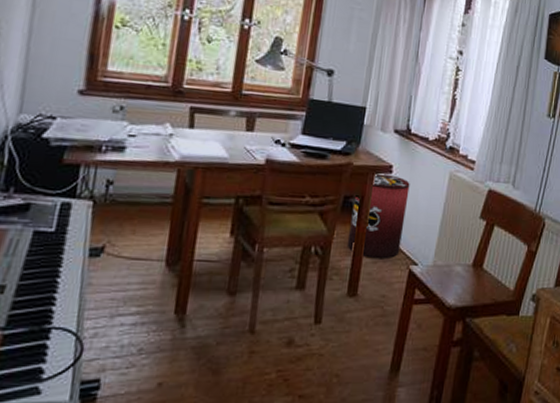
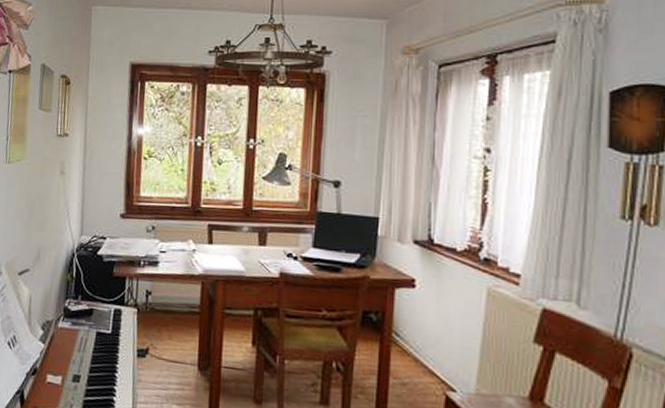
waste bin: present [346,174,410,259] -> none [370,288,438,381]

